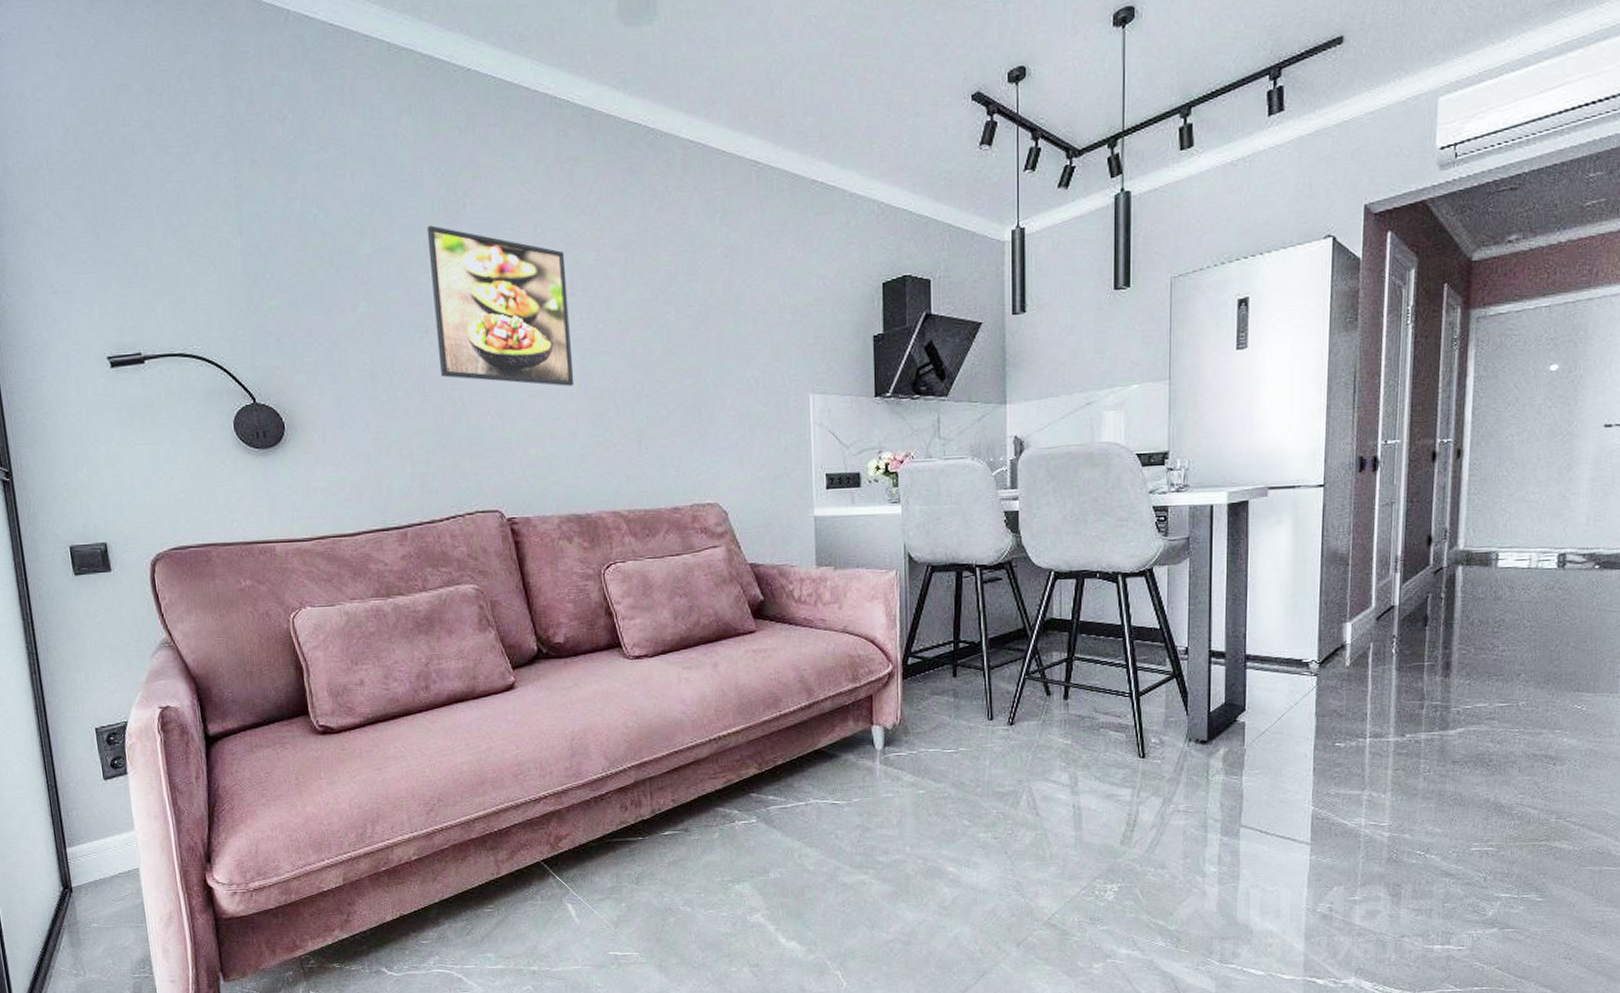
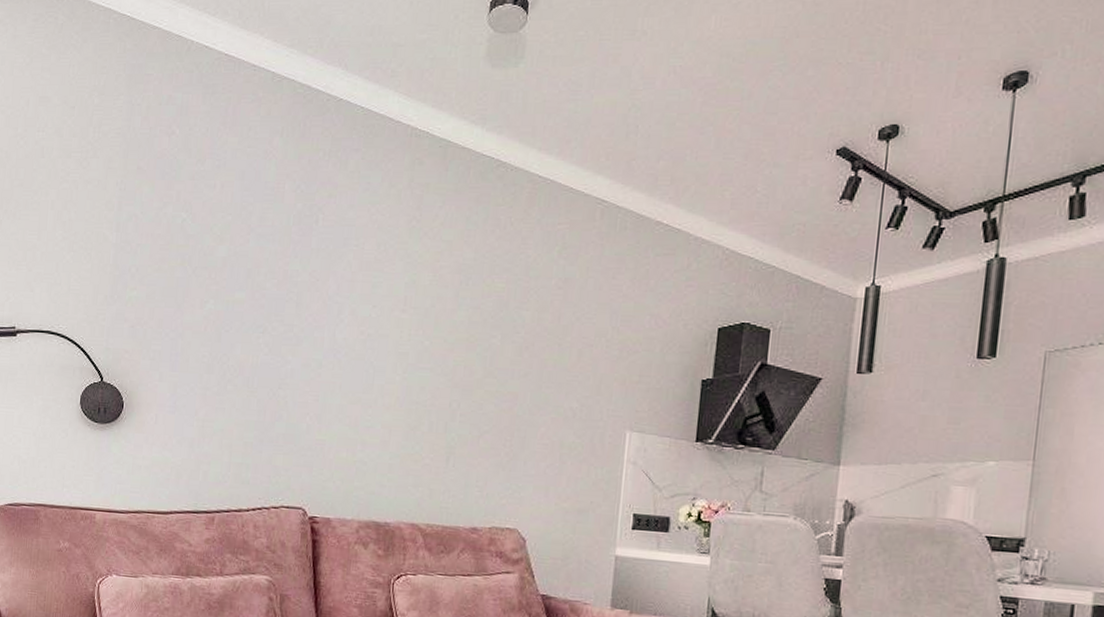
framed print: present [426,225,575,386] -> none [270,236,403,397]

